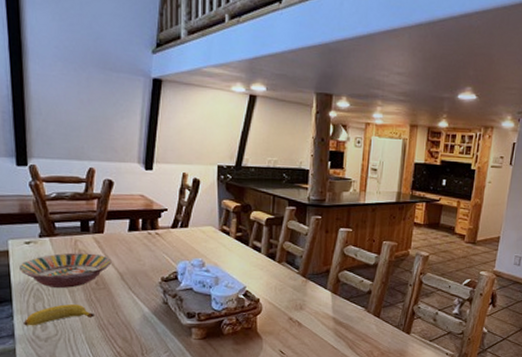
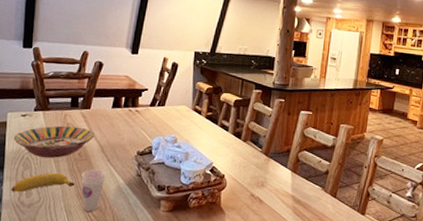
cup: none [101,298,128,343] -> present [81,169,106,212]

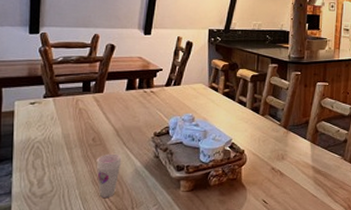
banana: present [11,173,74,193] -> none [21,161,89,183]
serving bowl: present [13,126,95,158] -> none [22,111,109,145]

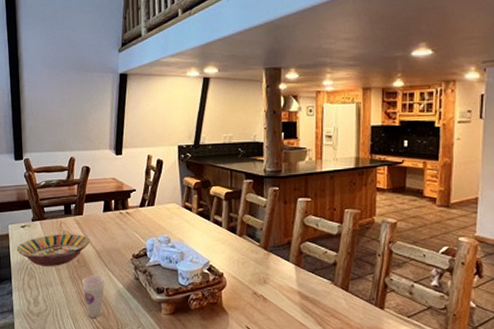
serving bowl: none [22,111,109,145] -> present [16,234,90,266]

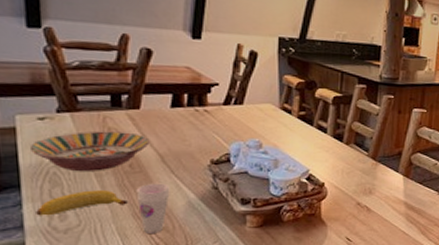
banana: none [20,281,77,302] -> present [36,190,128,216]

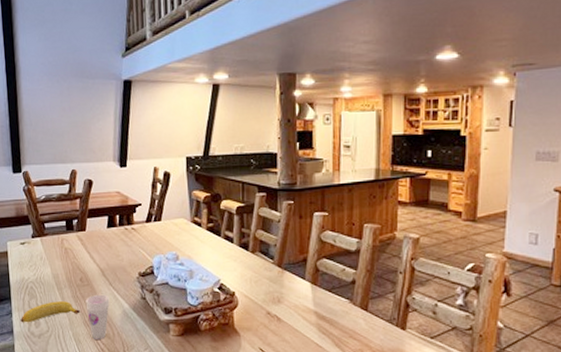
serving bowl: present [29,131,150,171] -> none [16,251,94,285]

